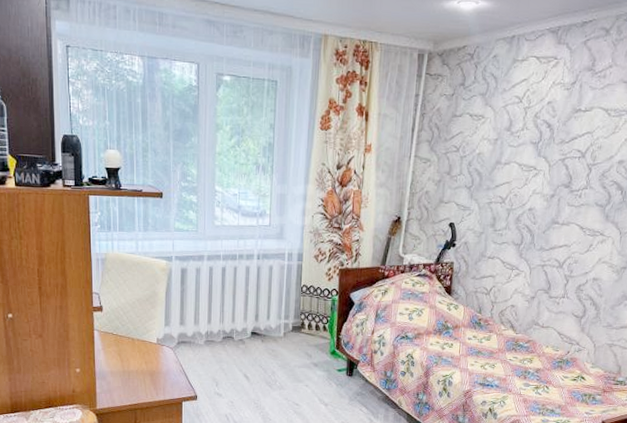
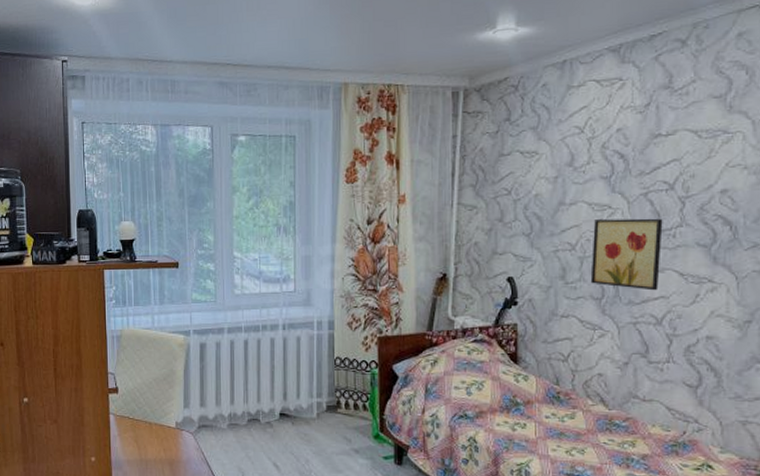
wall art: none [513,178,574,240] -> present [590,218,663,291]

